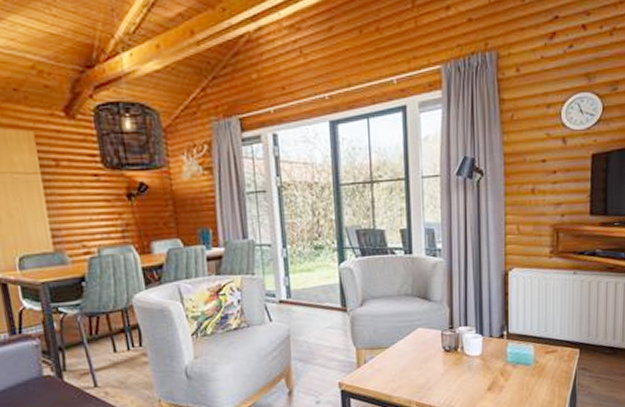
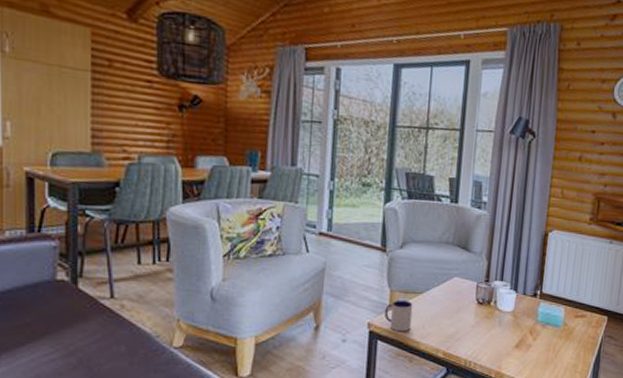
mug: none [354,356,382,388] -> present [385,300,413,332]

